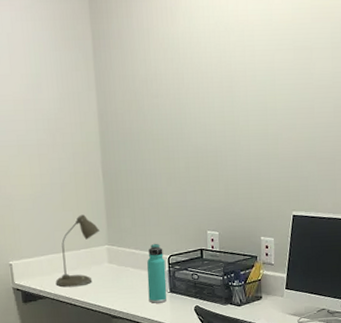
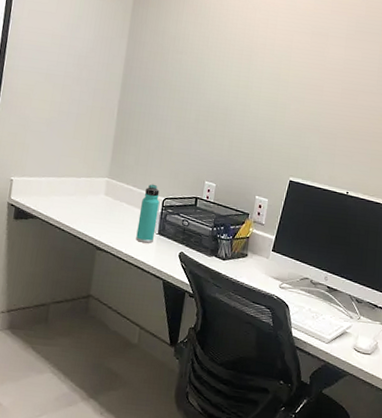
desk lamp: present [55,214,101,288] -> none [49,145,104,213]

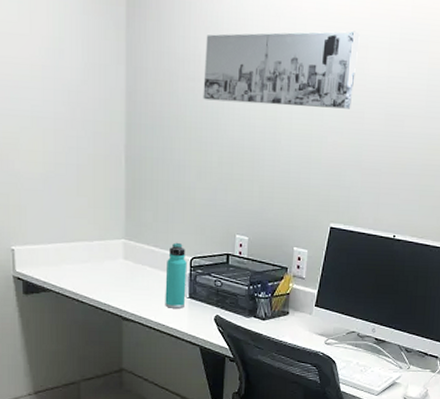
wall art: none [188,19,322,83] -> present [203,31,360,109]

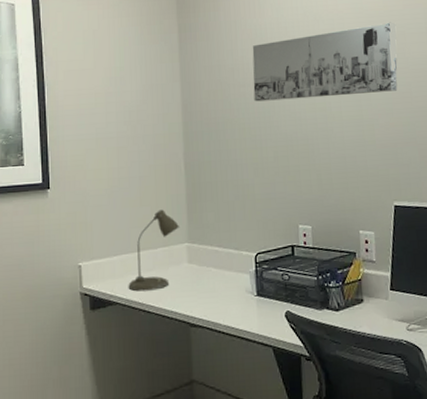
desk lamp: none [62,202,118,282] -> present [128,209,180,292]
thermos bottle: present [165,242,187,309] -> none [231,239,253,309]

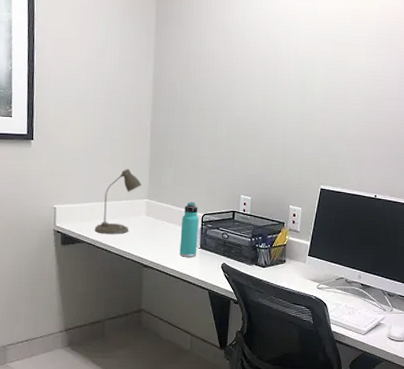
thermos bottle: none [231,239,253,309] -> present [179,201,199,257]
wall art: present [252,22,398,102] -> none [215,32,343,93]

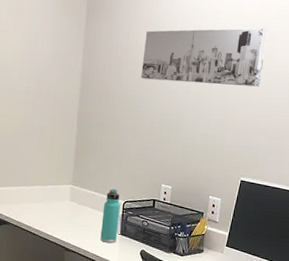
desk lamp: present [94,169,142,235] -> none [20,155,68,218]
wall art: none [215,32,343,93] -> present [141,27,268,87]

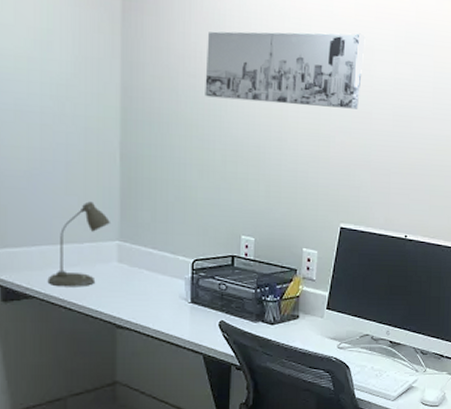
desk lamp: none [20,155,68,218] -> present [47,201,111,287]
thermos bottle: present [100,188,120,243] -> none [164,244,188,314]

